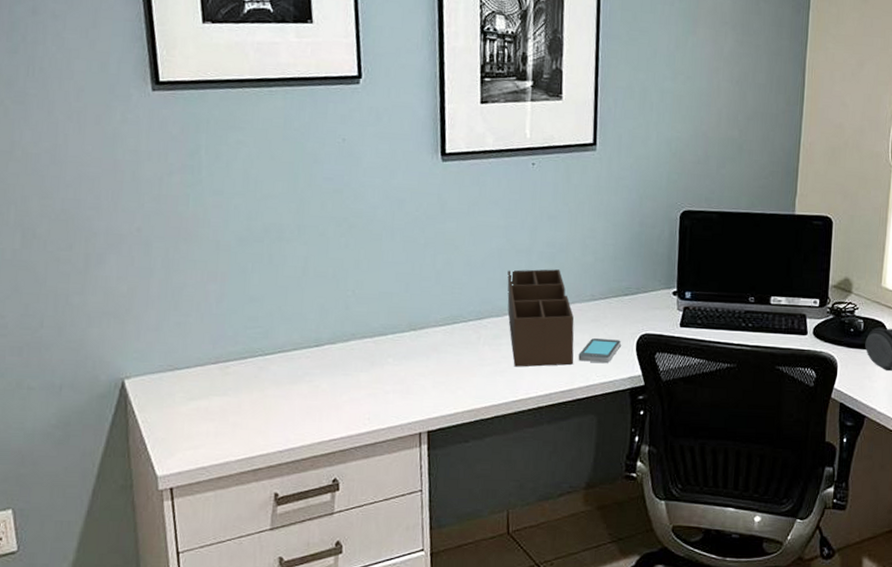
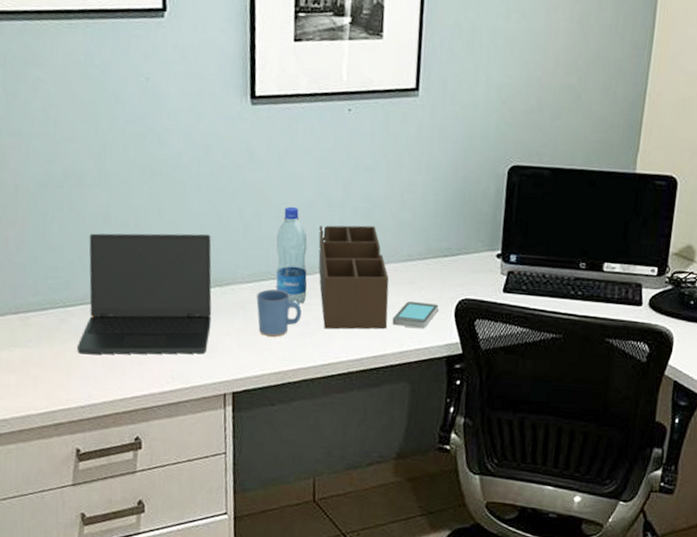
laptop: none [275,281,407,400] -> present [76,233,212,355]
mug: none [449,331,492,376] -> present [256,289,302,337]
bottle: none [467,253,498,346] -> present [275,206,307,305]

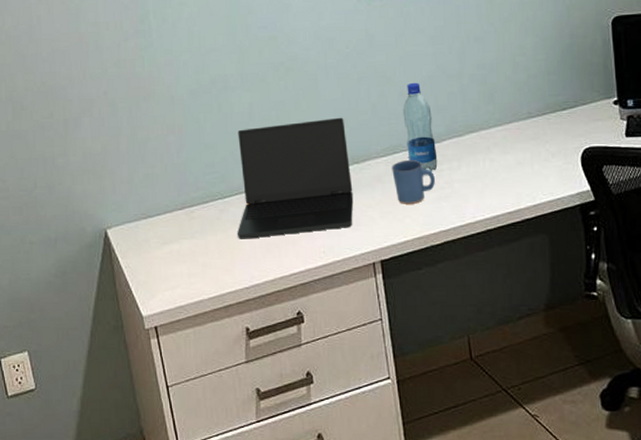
desk organizer: present [318,225,389,329] -> none [441,90,518,191]
smartphone: present [392,302,439,328] -> none [522,156,565,181]

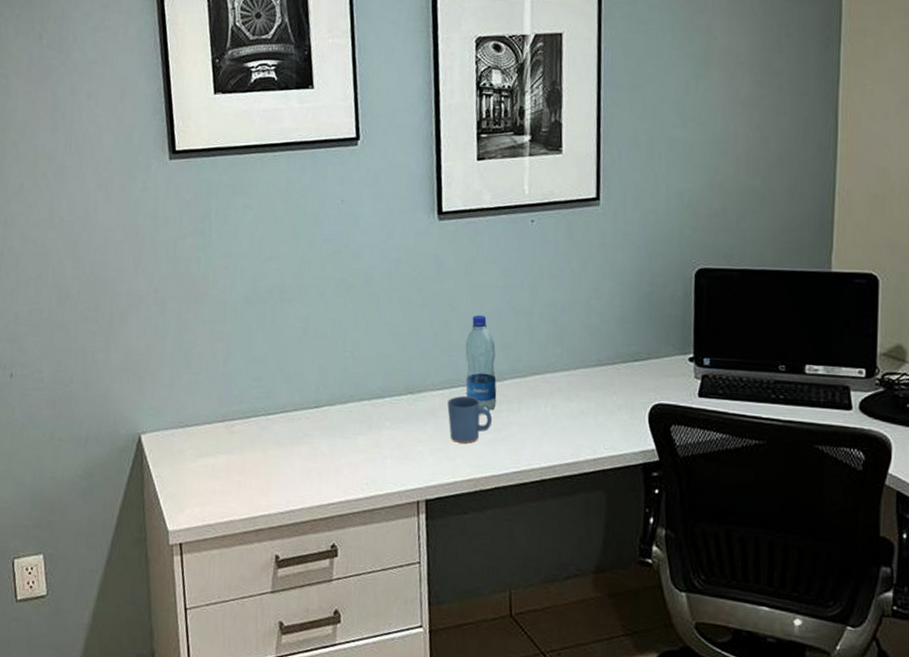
laptop: present [237,117,354,239] -> none [277,343,404,461]

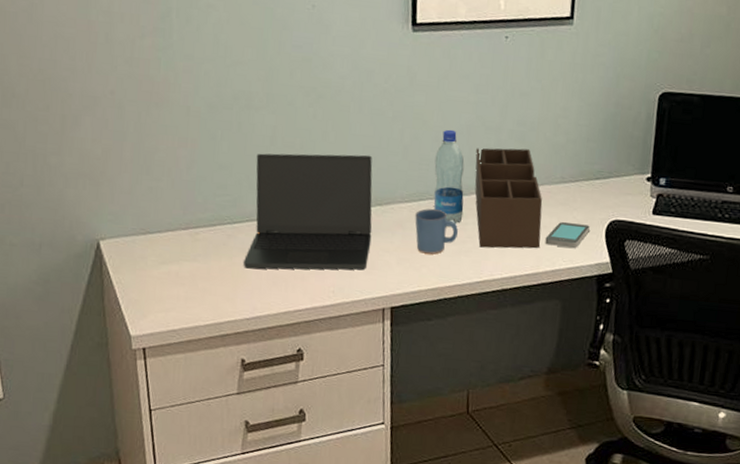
laptop: none [277,343,404,461] -> present [243,153,373,270]
desk organizer: none [506,331,580,436] -> present [474,148,543,248]
smartphone: none [584,407,631,434] -> present [545,222,590,248]

